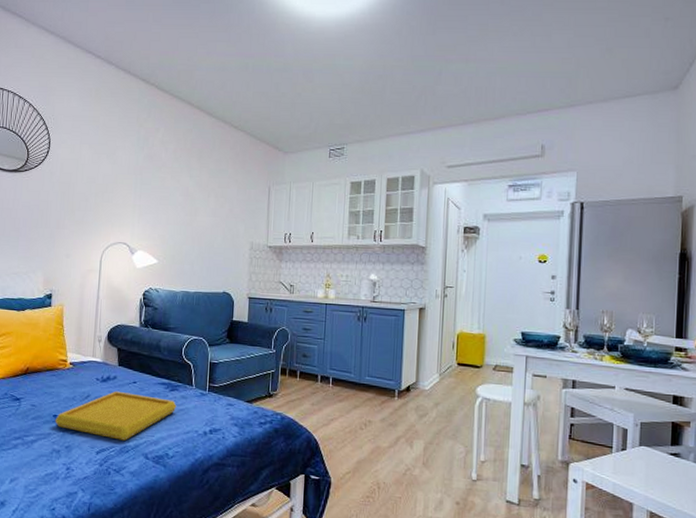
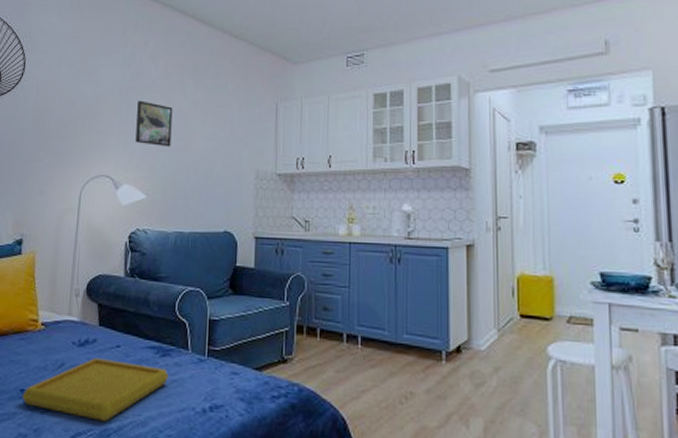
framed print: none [148,179,181,221] -> present [135,100,173,147]

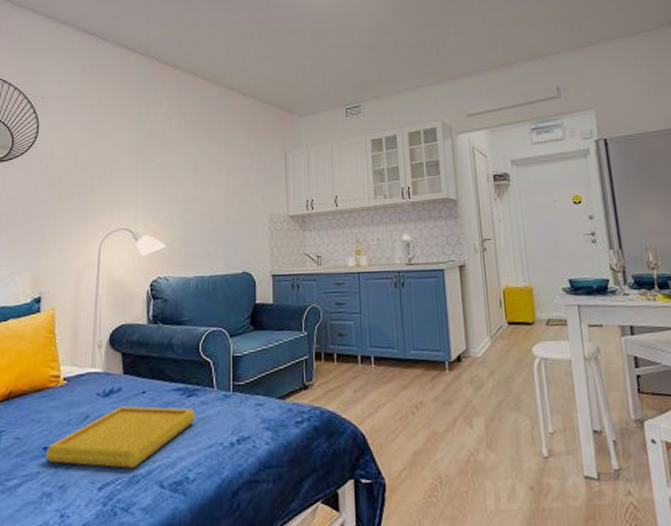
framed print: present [135,100,173,147] -> none [153,156,188,198]

